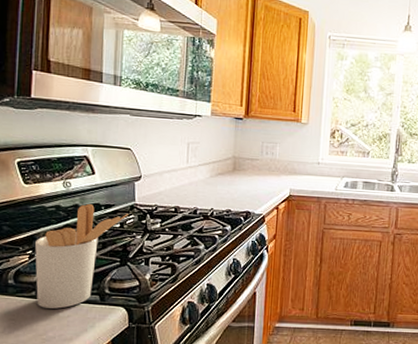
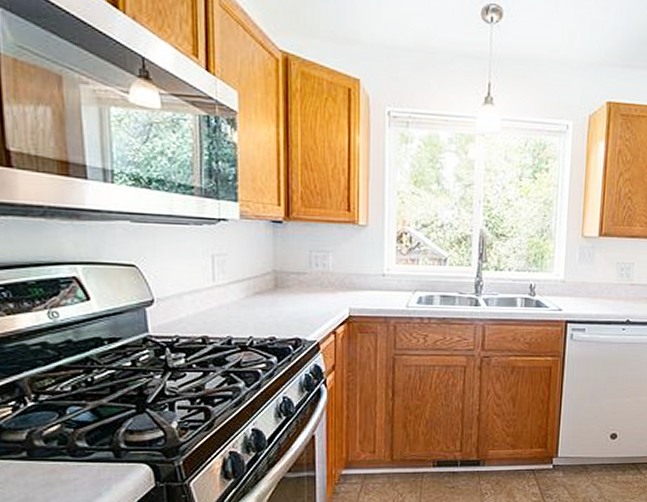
utensil holder: present [35,203,128,309] -> none [18,337,141,471]

